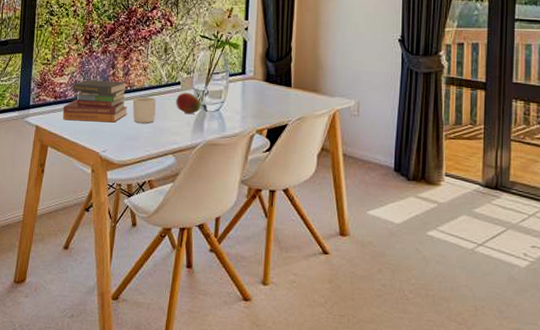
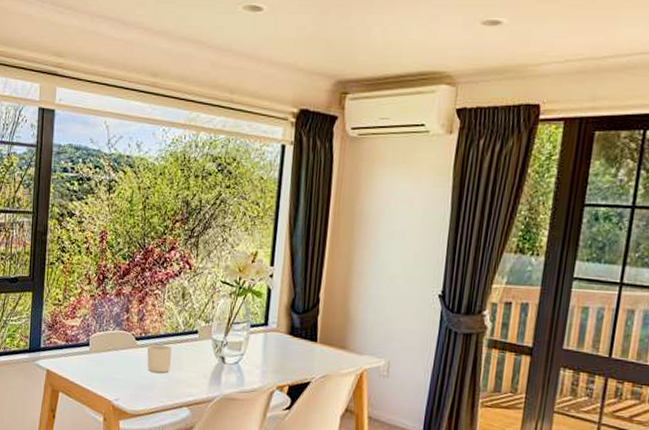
books: present [62,79,128,123] -> none [74,323,142,371]
fruit: present [176,92,201,115] -> none [192,342,219,366]

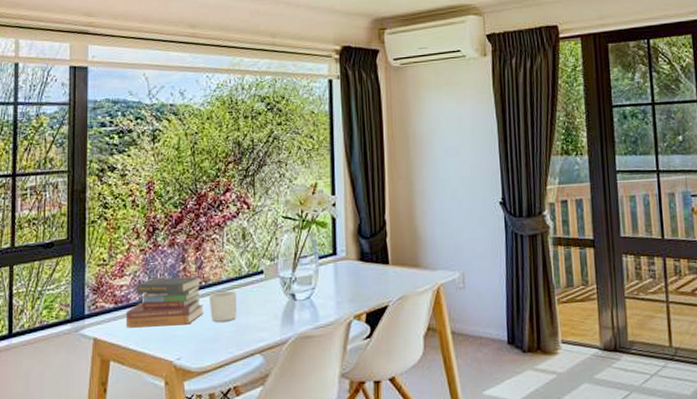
books: none [74,323,142,371] -> present [125,276,203,328]

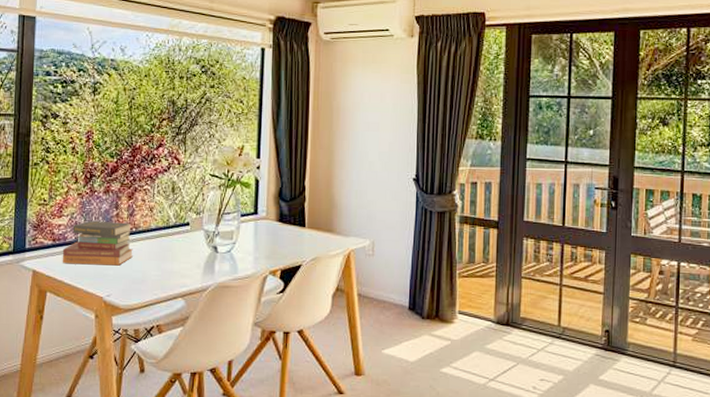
mug: present [208,290,237,322] -> none [138,238,163,266]

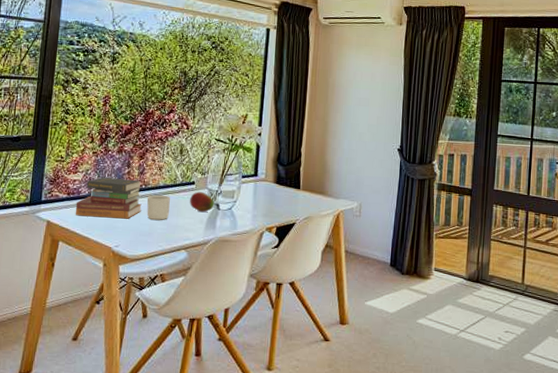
mug: none [138,238,163,266] -> present [147,194,170,220]
fruit: none [185,233,212,256] -> present [190,191,214,213]

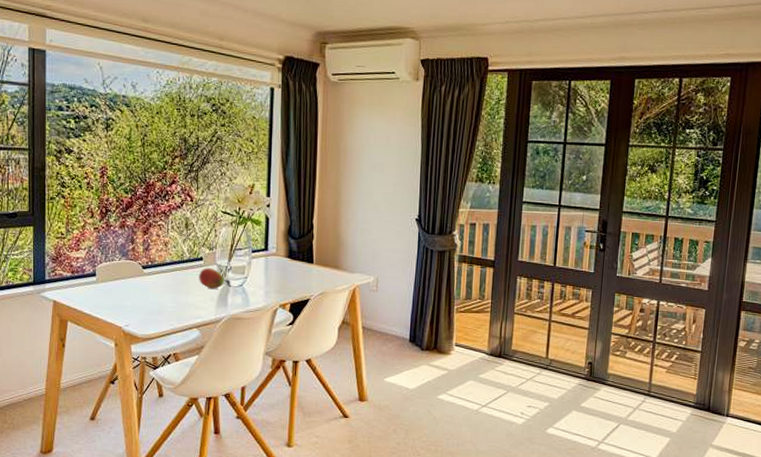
books: present [75,177,142,219] -> none [81,254,149,298]
mug: present [147,194,170,220] -> none [154,271,178,298]

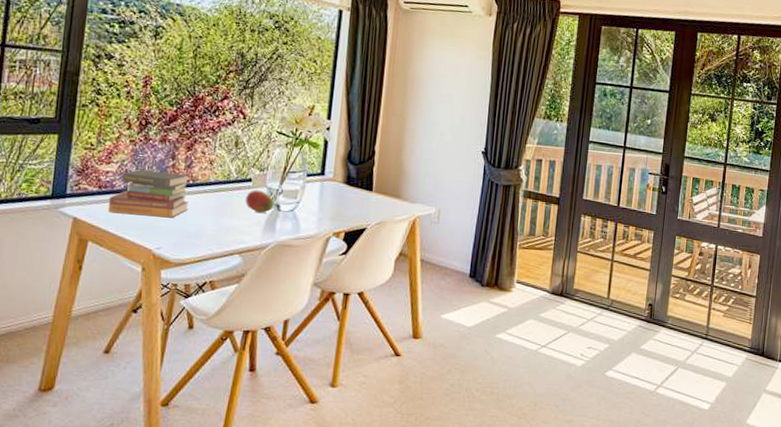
books: none [81,254,149,298] -> present [107,169,189,218]

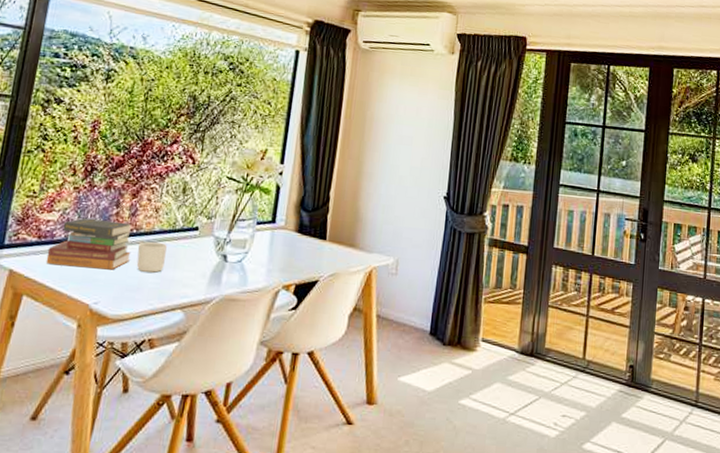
mug: none [194,191,223,221] -> present [136,241,167,273]
fruit: present [245,190,274,214] -> none [191,239,221,265]

